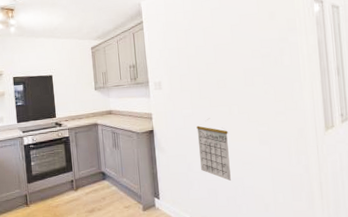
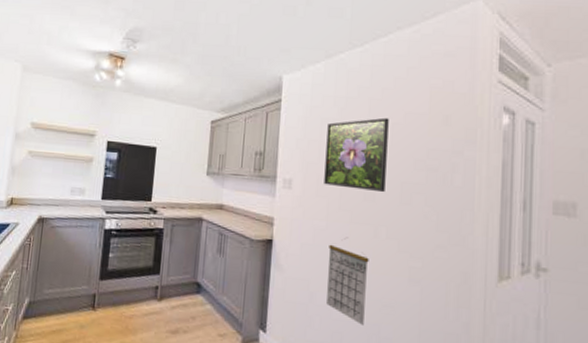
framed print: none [181,21,233,82] -> present [324,117,389,193]

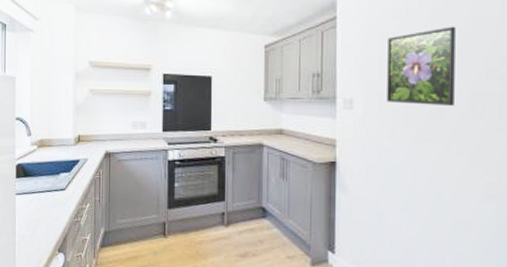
calendar: present [327,237,369,325] -> none [395,155,440,243]

